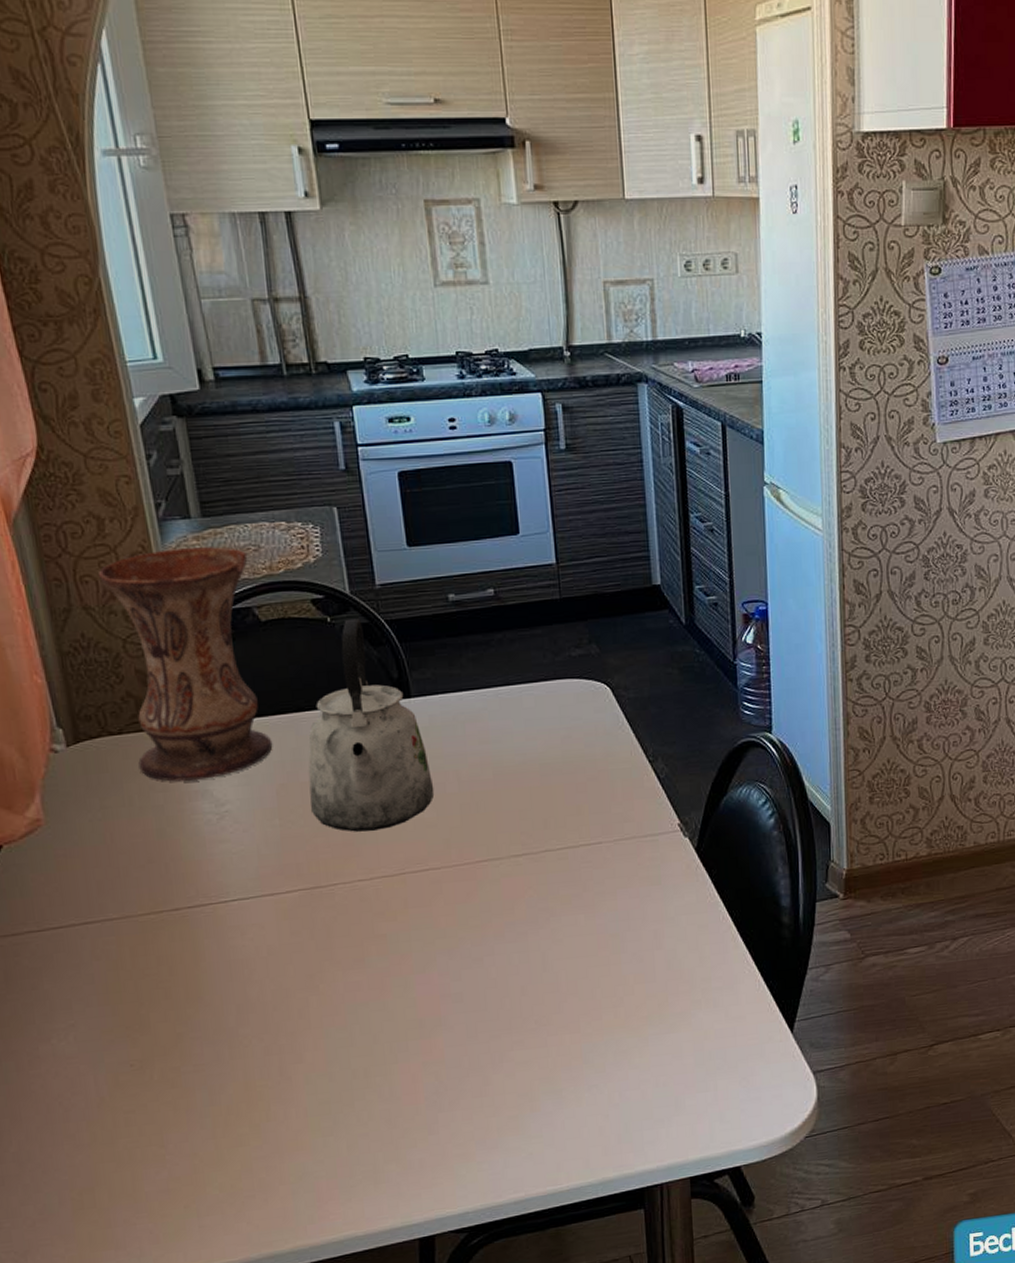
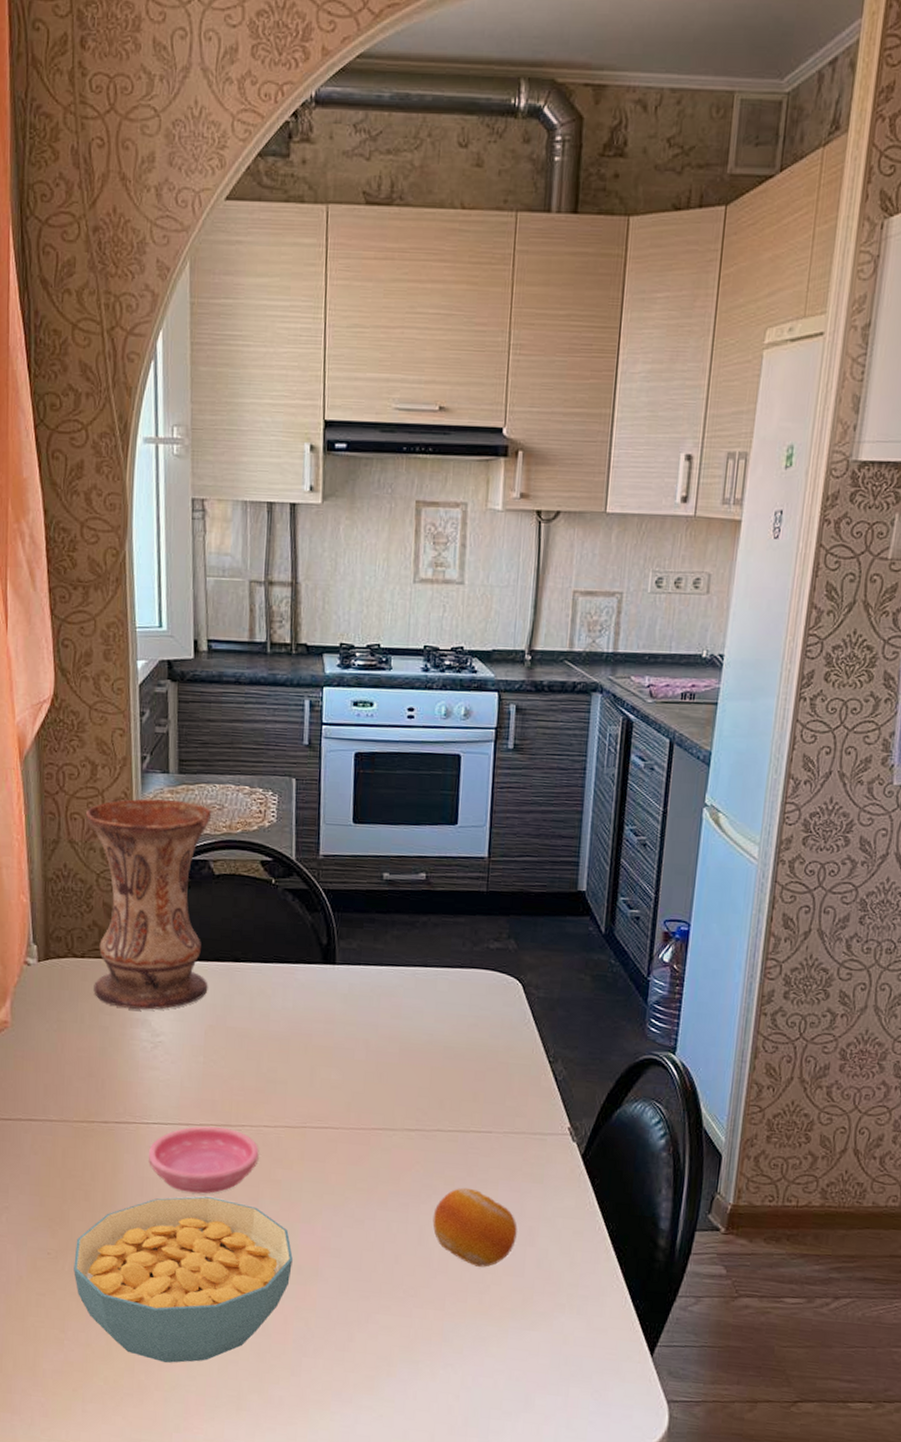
cereal bowl: none [162,966,413,1154] -> present [73,1196,293,1363]
saucer: none [231,890,358,968] -> present [148,1126,259,1194]
kettle: present [308,618,435,832] -> none [231,883,344,1083]
fruit: none [554,903,643,981] -> present [432,1187,517,1267]

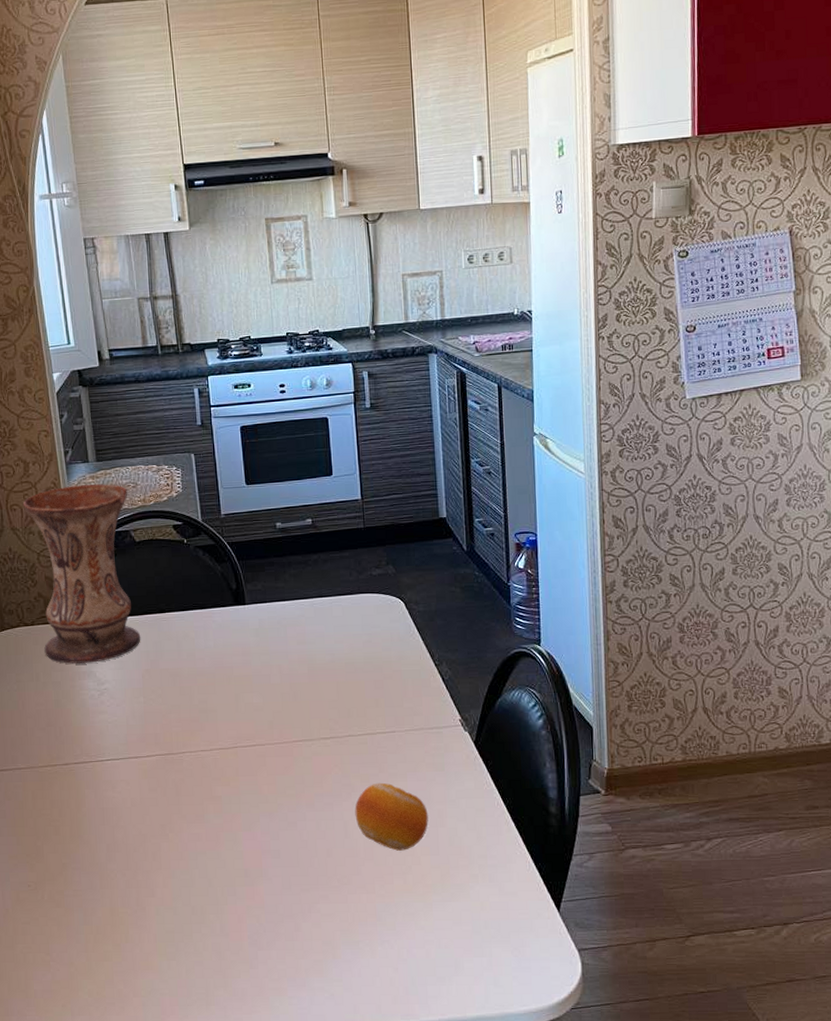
cereal bowl: present [73,1196,293,1363] -> none [51,818,240,970]
saucer: present [148,1126,259,1194] -> none [105,757,200,817]

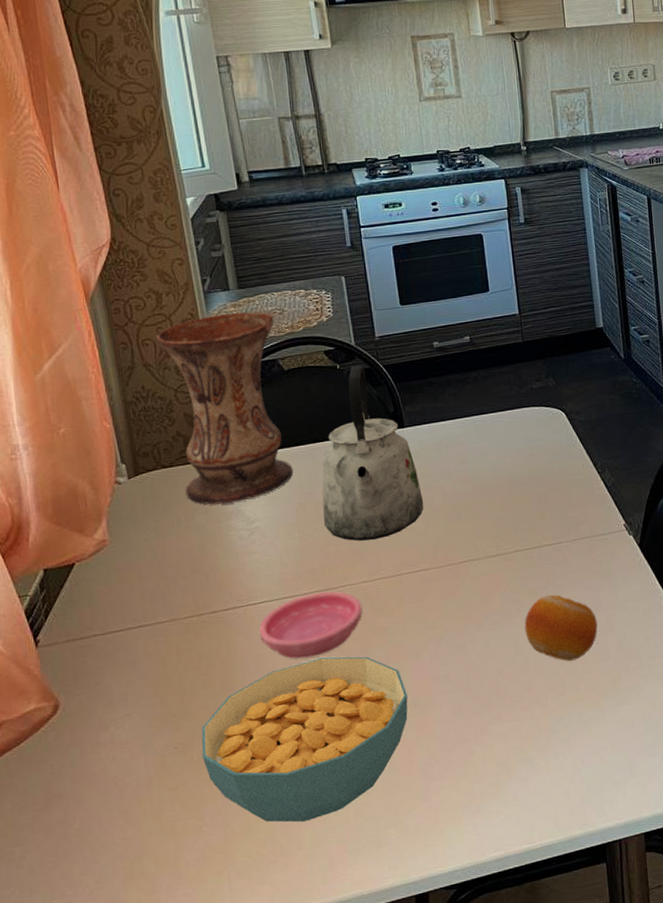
cereal bowl: none [51,818,240,970] -> present [201,656,408,823]
saucer: none [105,757,200,817] -> present [259,591,363,659]
kettle: none [166,541,262,711] -> present [322,365,424,541]

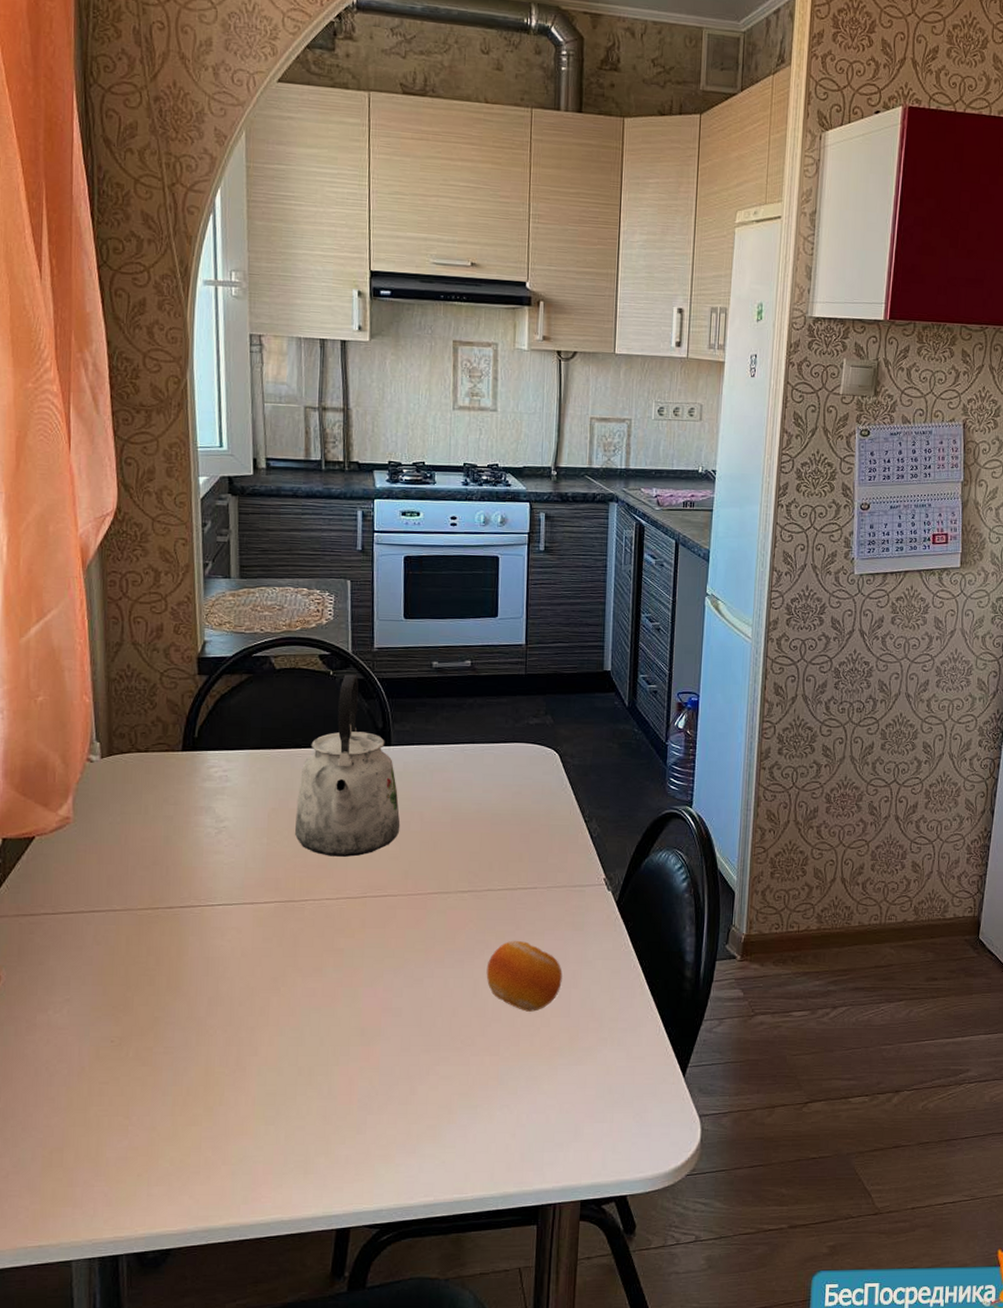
vase: present [156,312,293,505] -> none [148,602,273,798]
cereal bowl: present [201,656,408,823] -> none [138,970,356,1136]
saucer: present [259,591,363,659] -> none [213,904,322,968]

